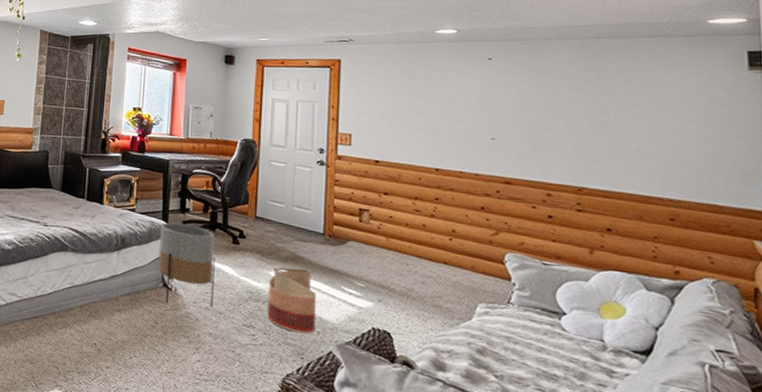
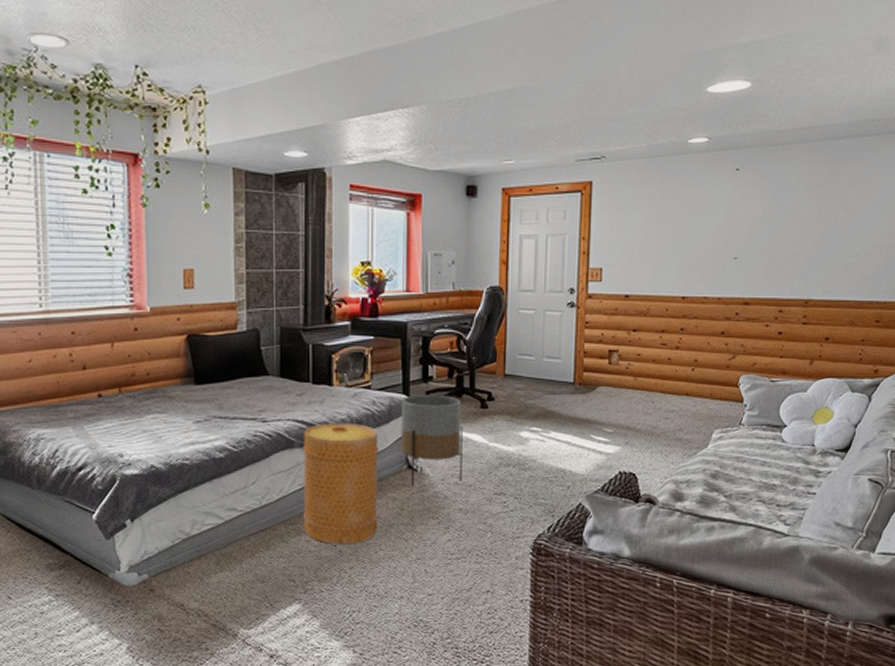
basket: none [69,235,139,346] -> present [302,422,379,545]
basket: present [267,266,316,334] -> none [518,423,566,491]

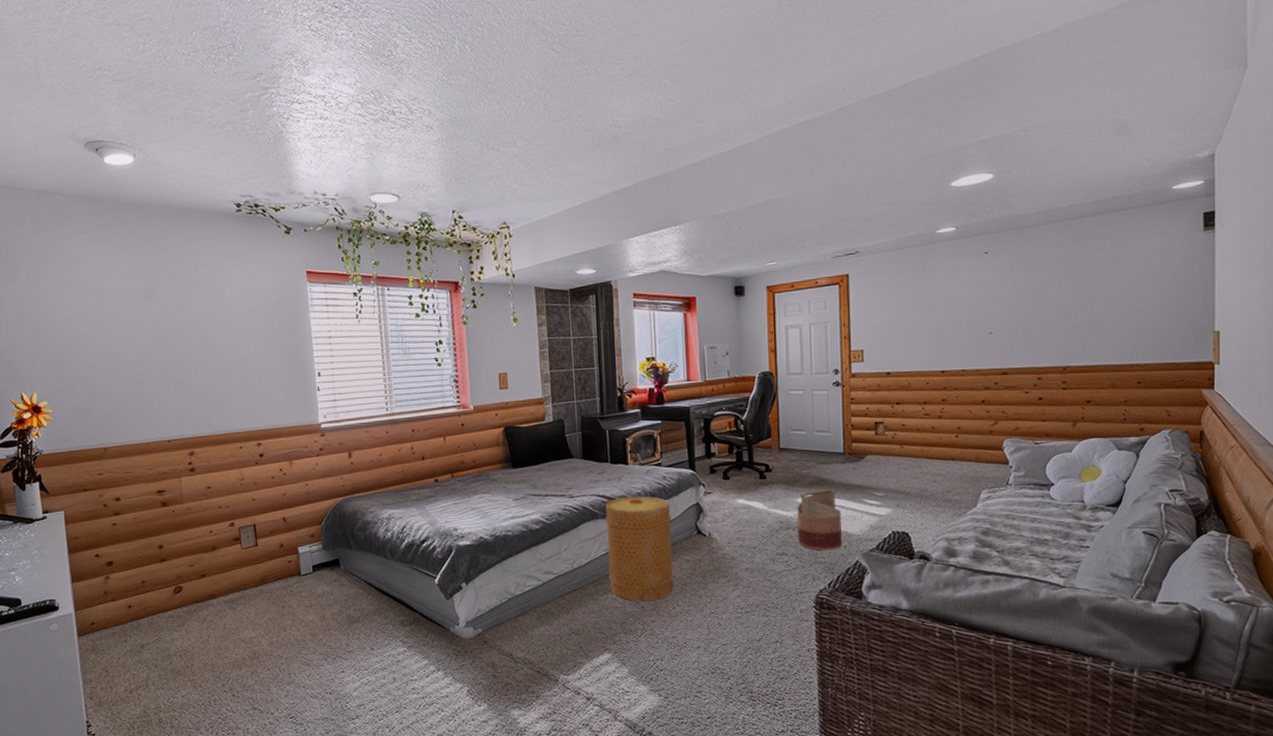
planter: present [401,395,463,487] -> none [688,468,747,550]
basket: none [518,423,566,491] -> present [797,490,842,551]

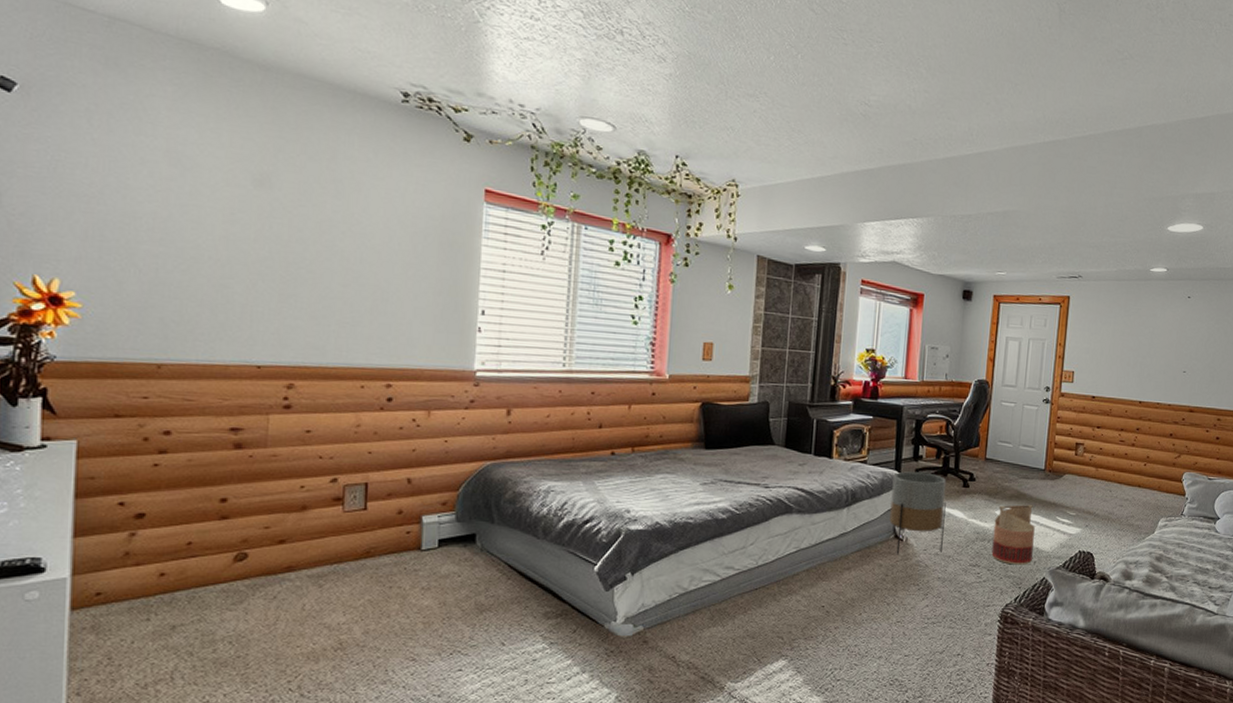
basket: present [605,495,674,602] -> none [795,492,871,606]
planter: none [688,468,747,550] -> present [889,471,947,555]

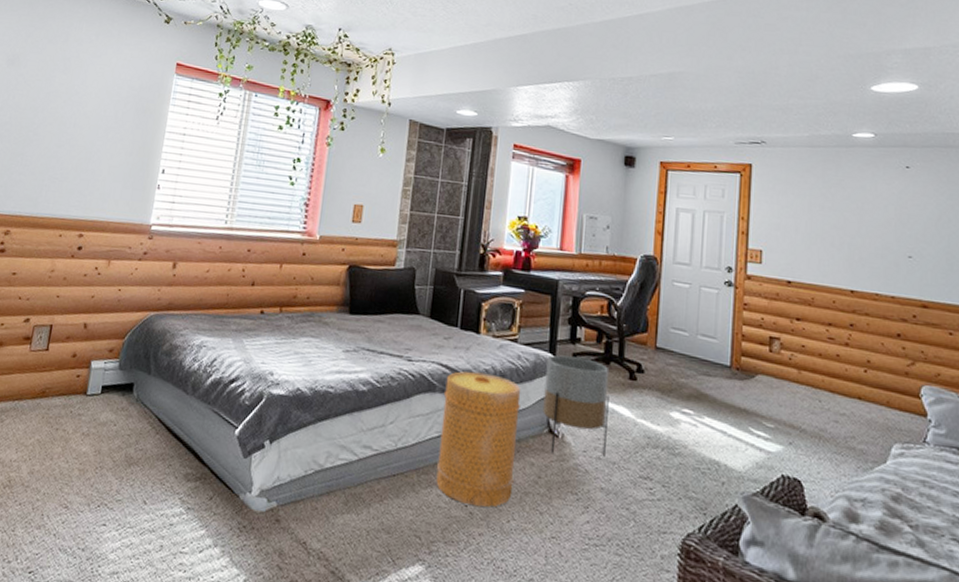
basket: none [795,492,871,606] -> present [436,371,521,508]
basket: present [991,505,1035,565] -> none [666,406,721,486]

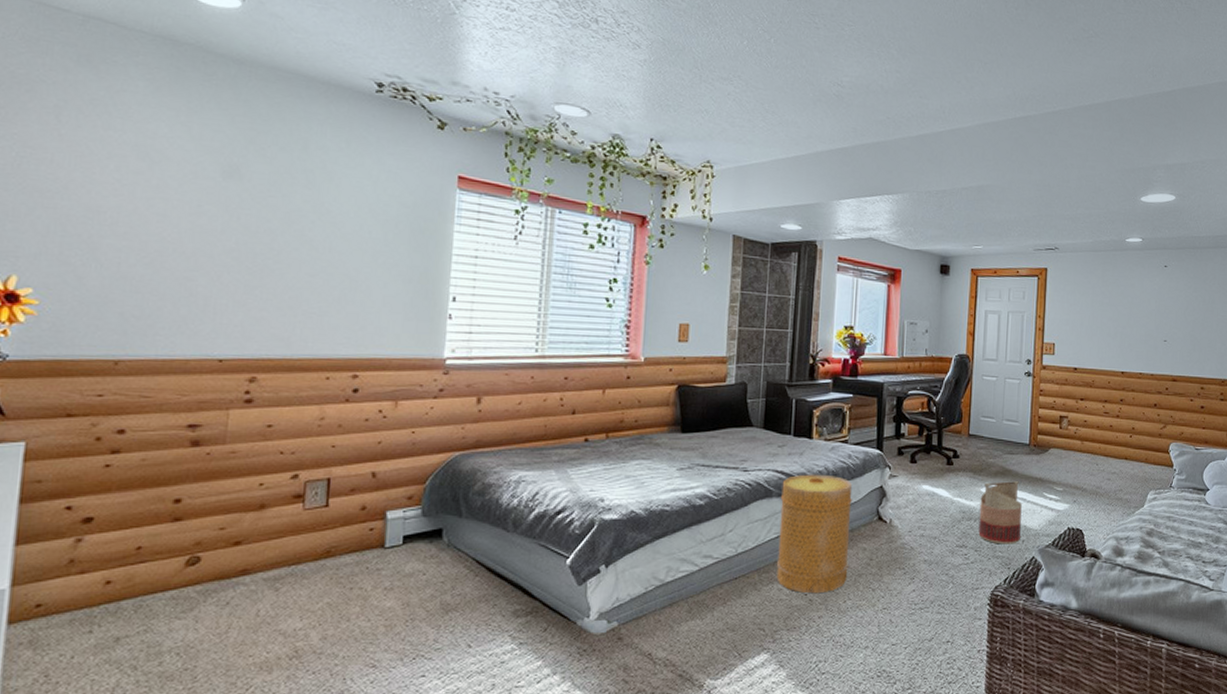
planter: present [543,354,610,457] -> none [872,450,930,538]
basket: none [666,406,721,486] -> present [978,481,1022,545]

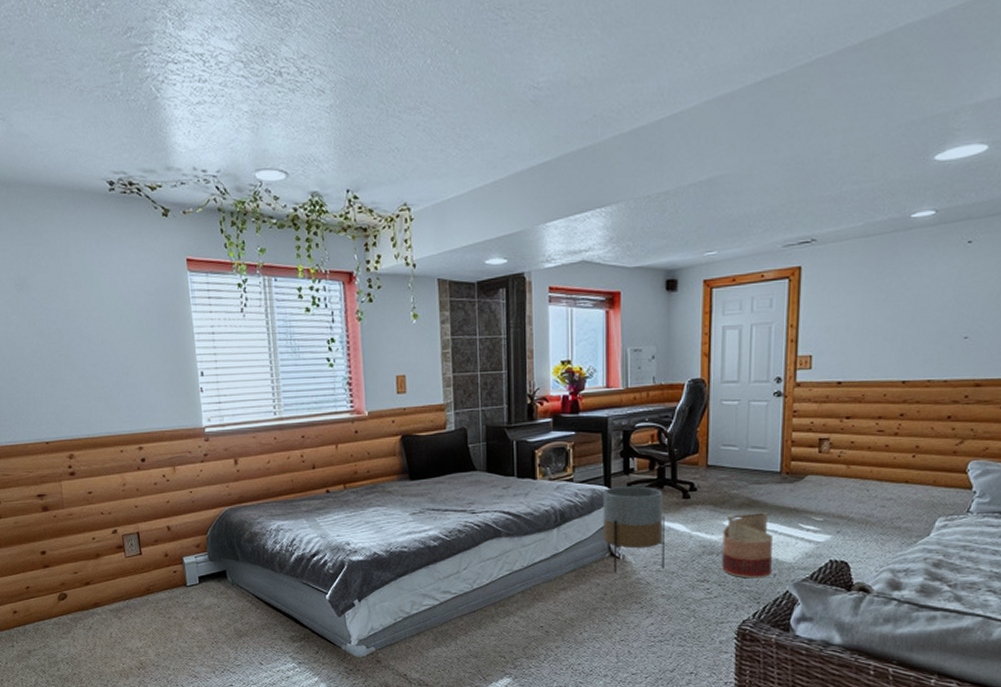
basket: present [776,474,853,594] -> none [509,513,582,626]
planter: none [872,450,930,538] -> present [603,486,665,574]

